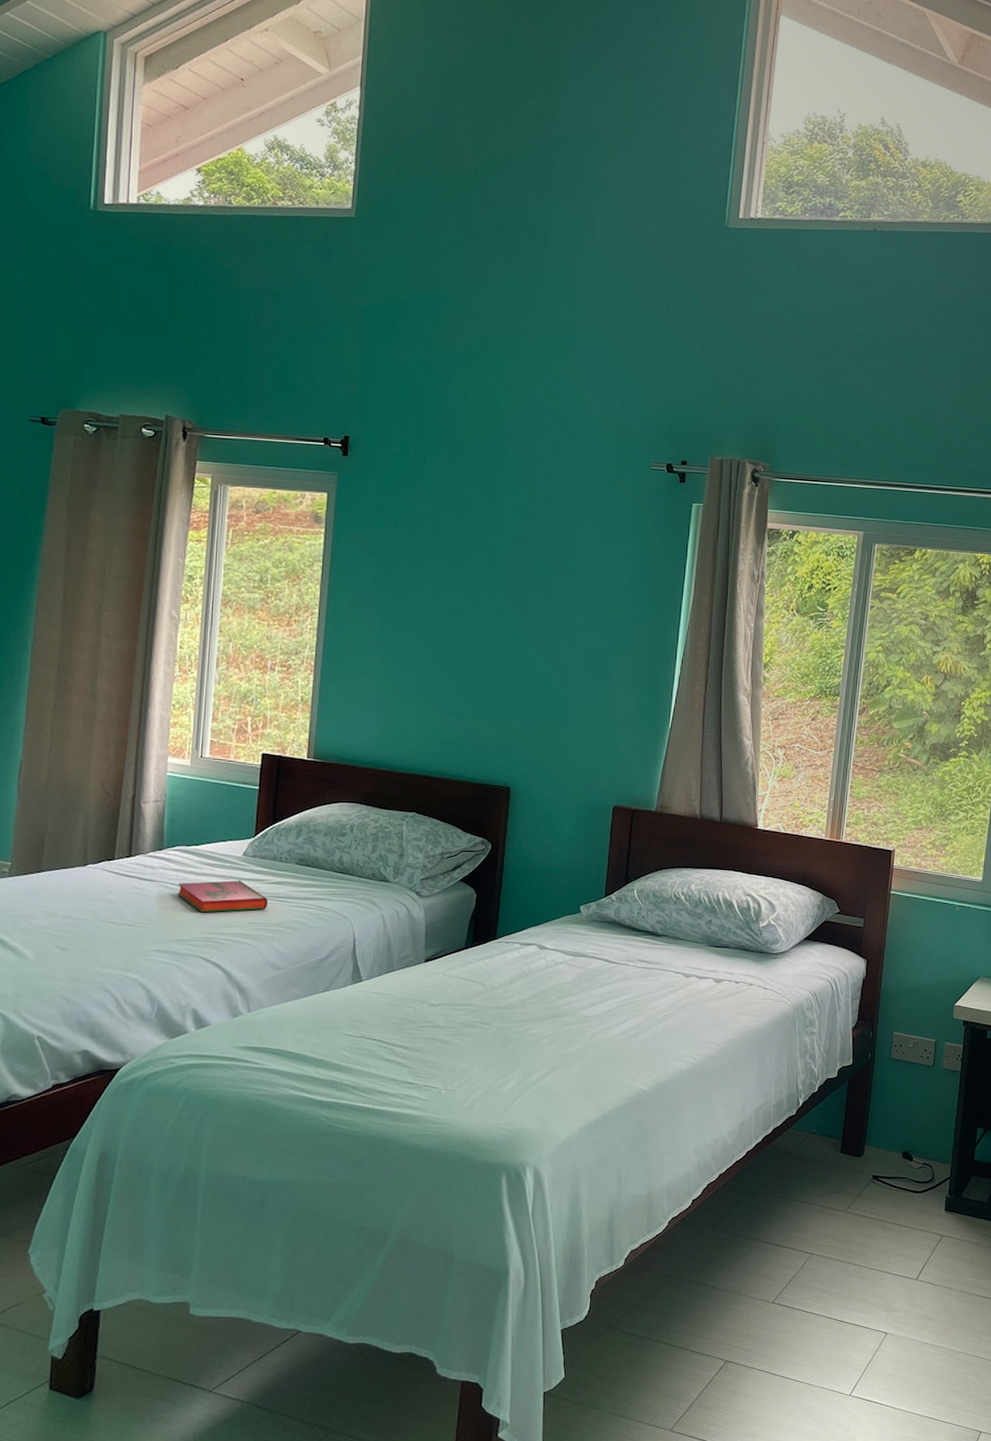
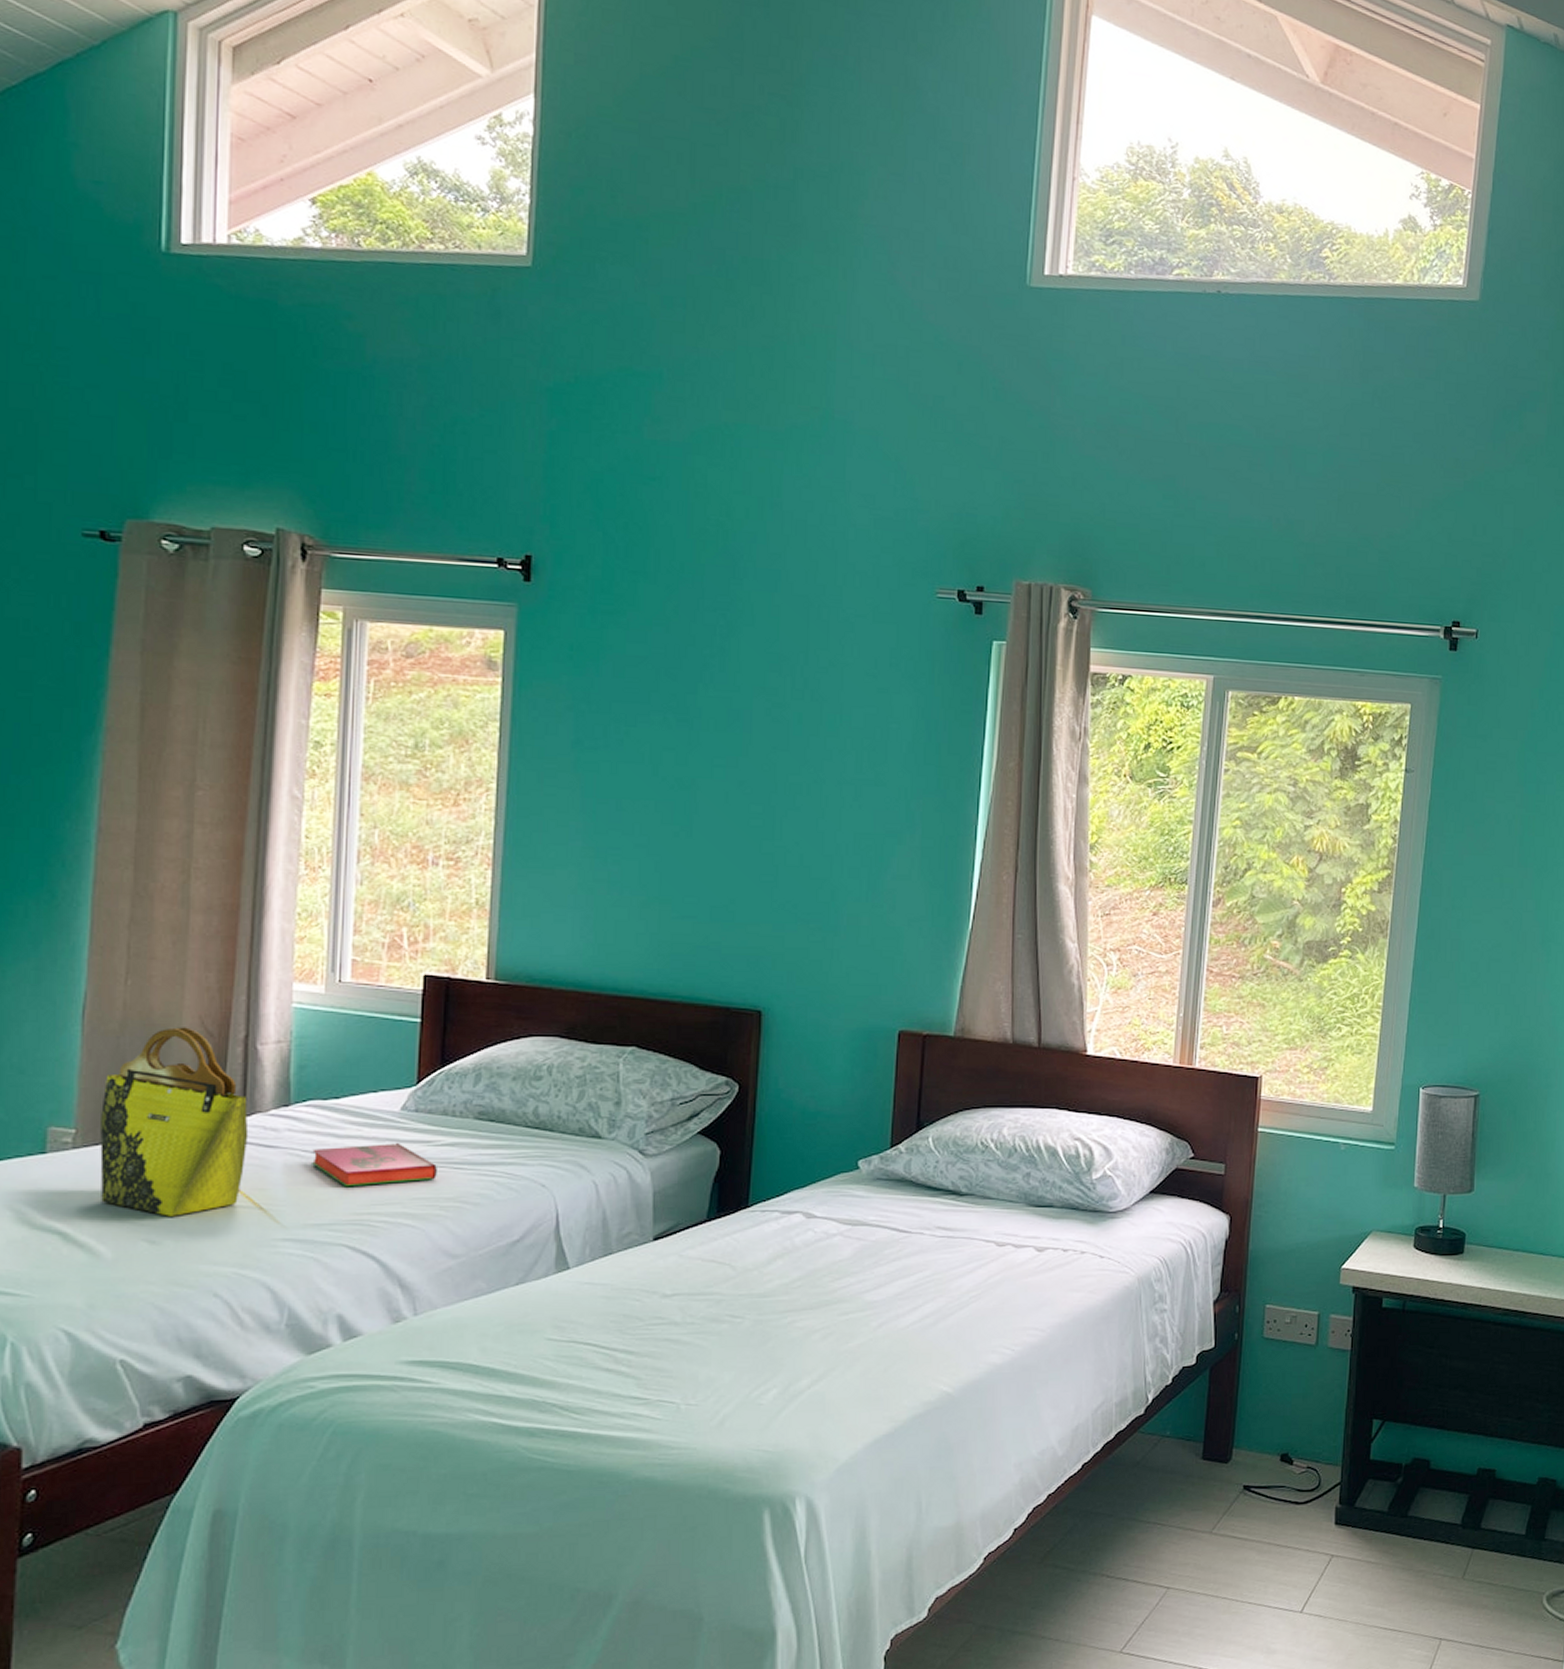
tote bag: none [28,788,133,930] -> present [100,1027,249,1217]

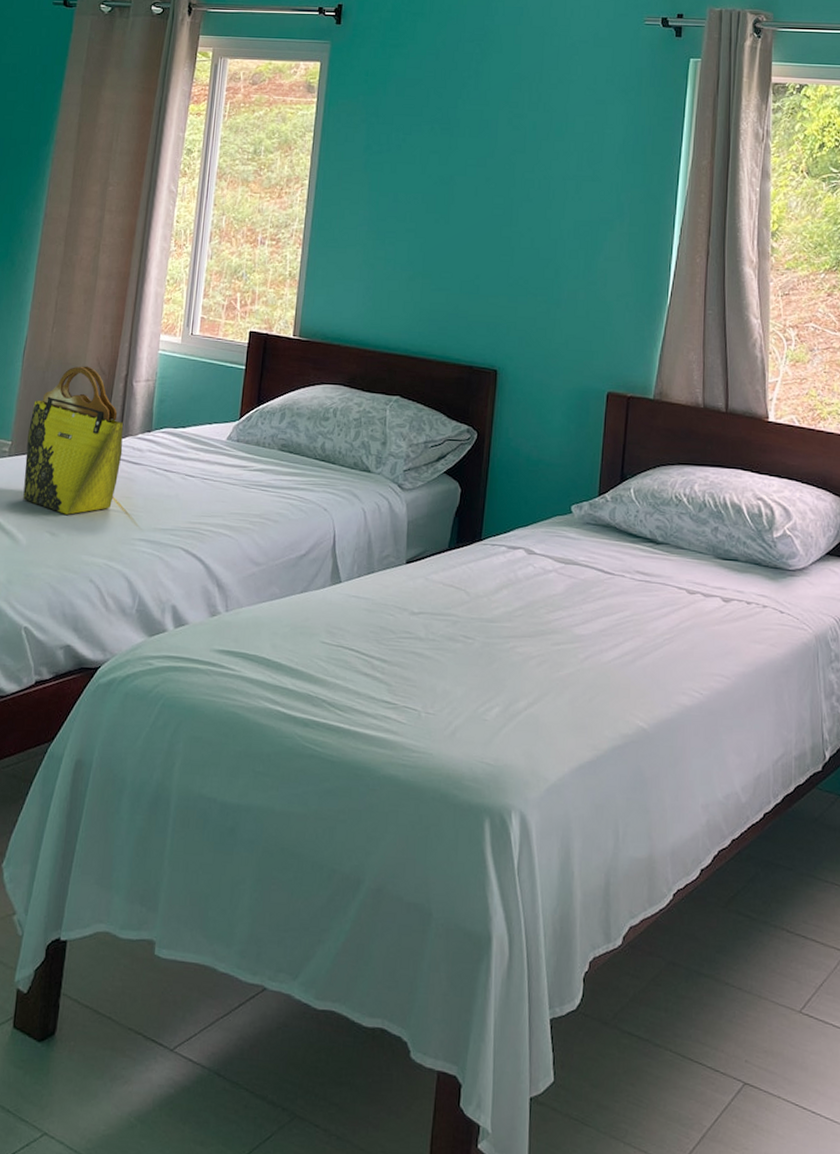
hardback book: present [312,1142,437,1187] -> none [163,465,250,500]

